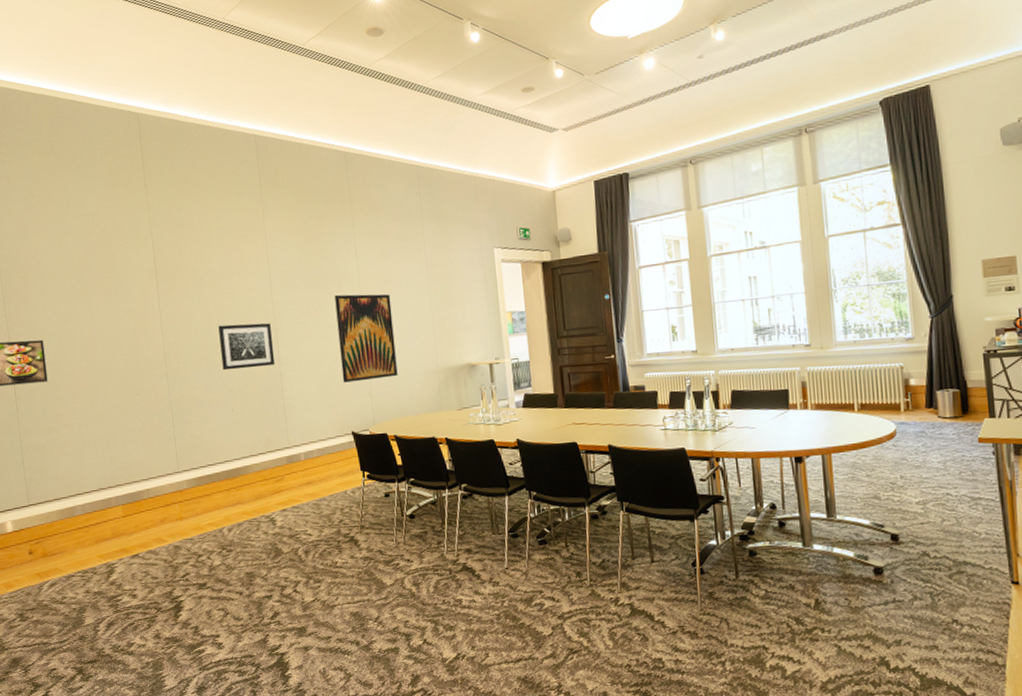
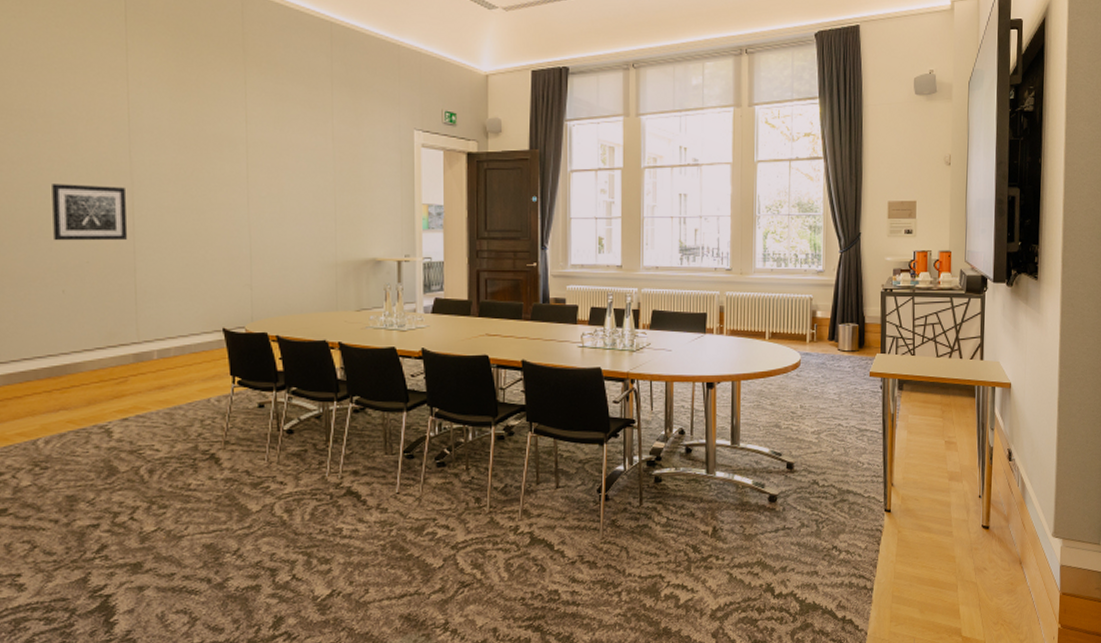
wall art: present [334,294,398,383] -> none [214,162,287,269]

